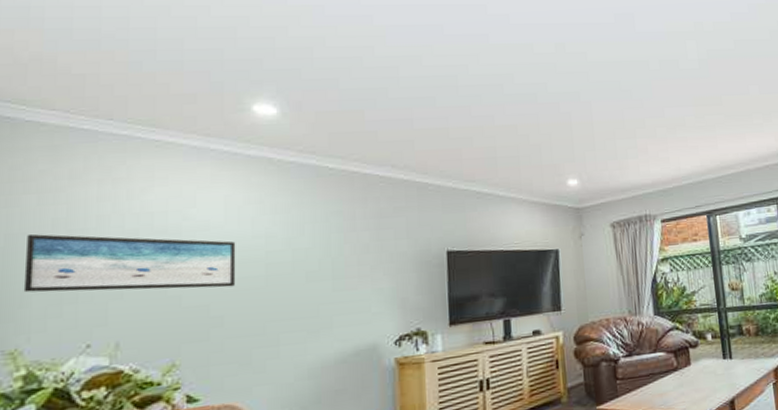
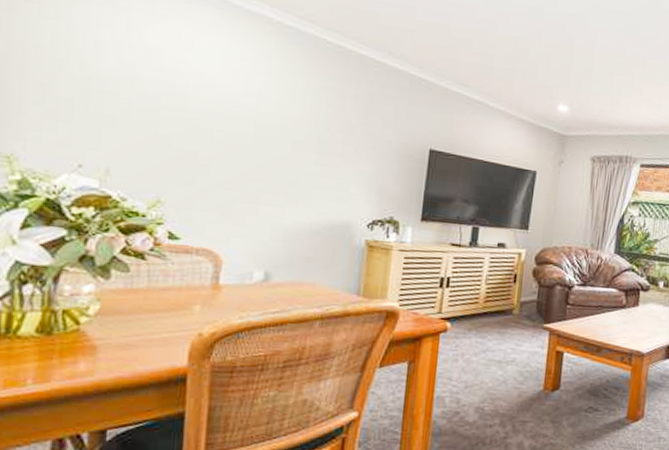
wall art: present [23,233,236,293] -> none [21,43,228,139]

